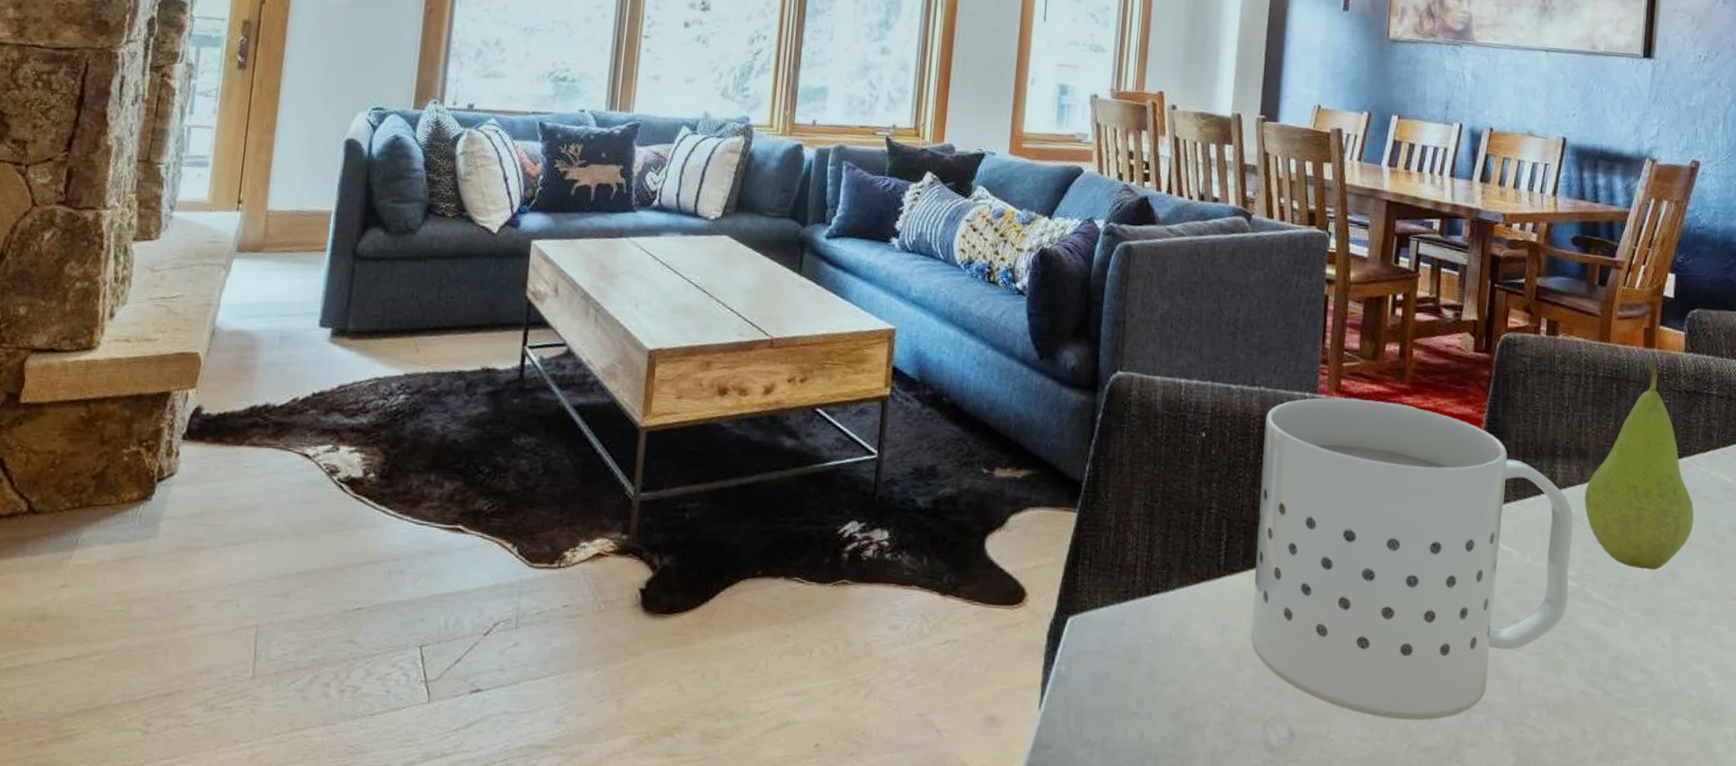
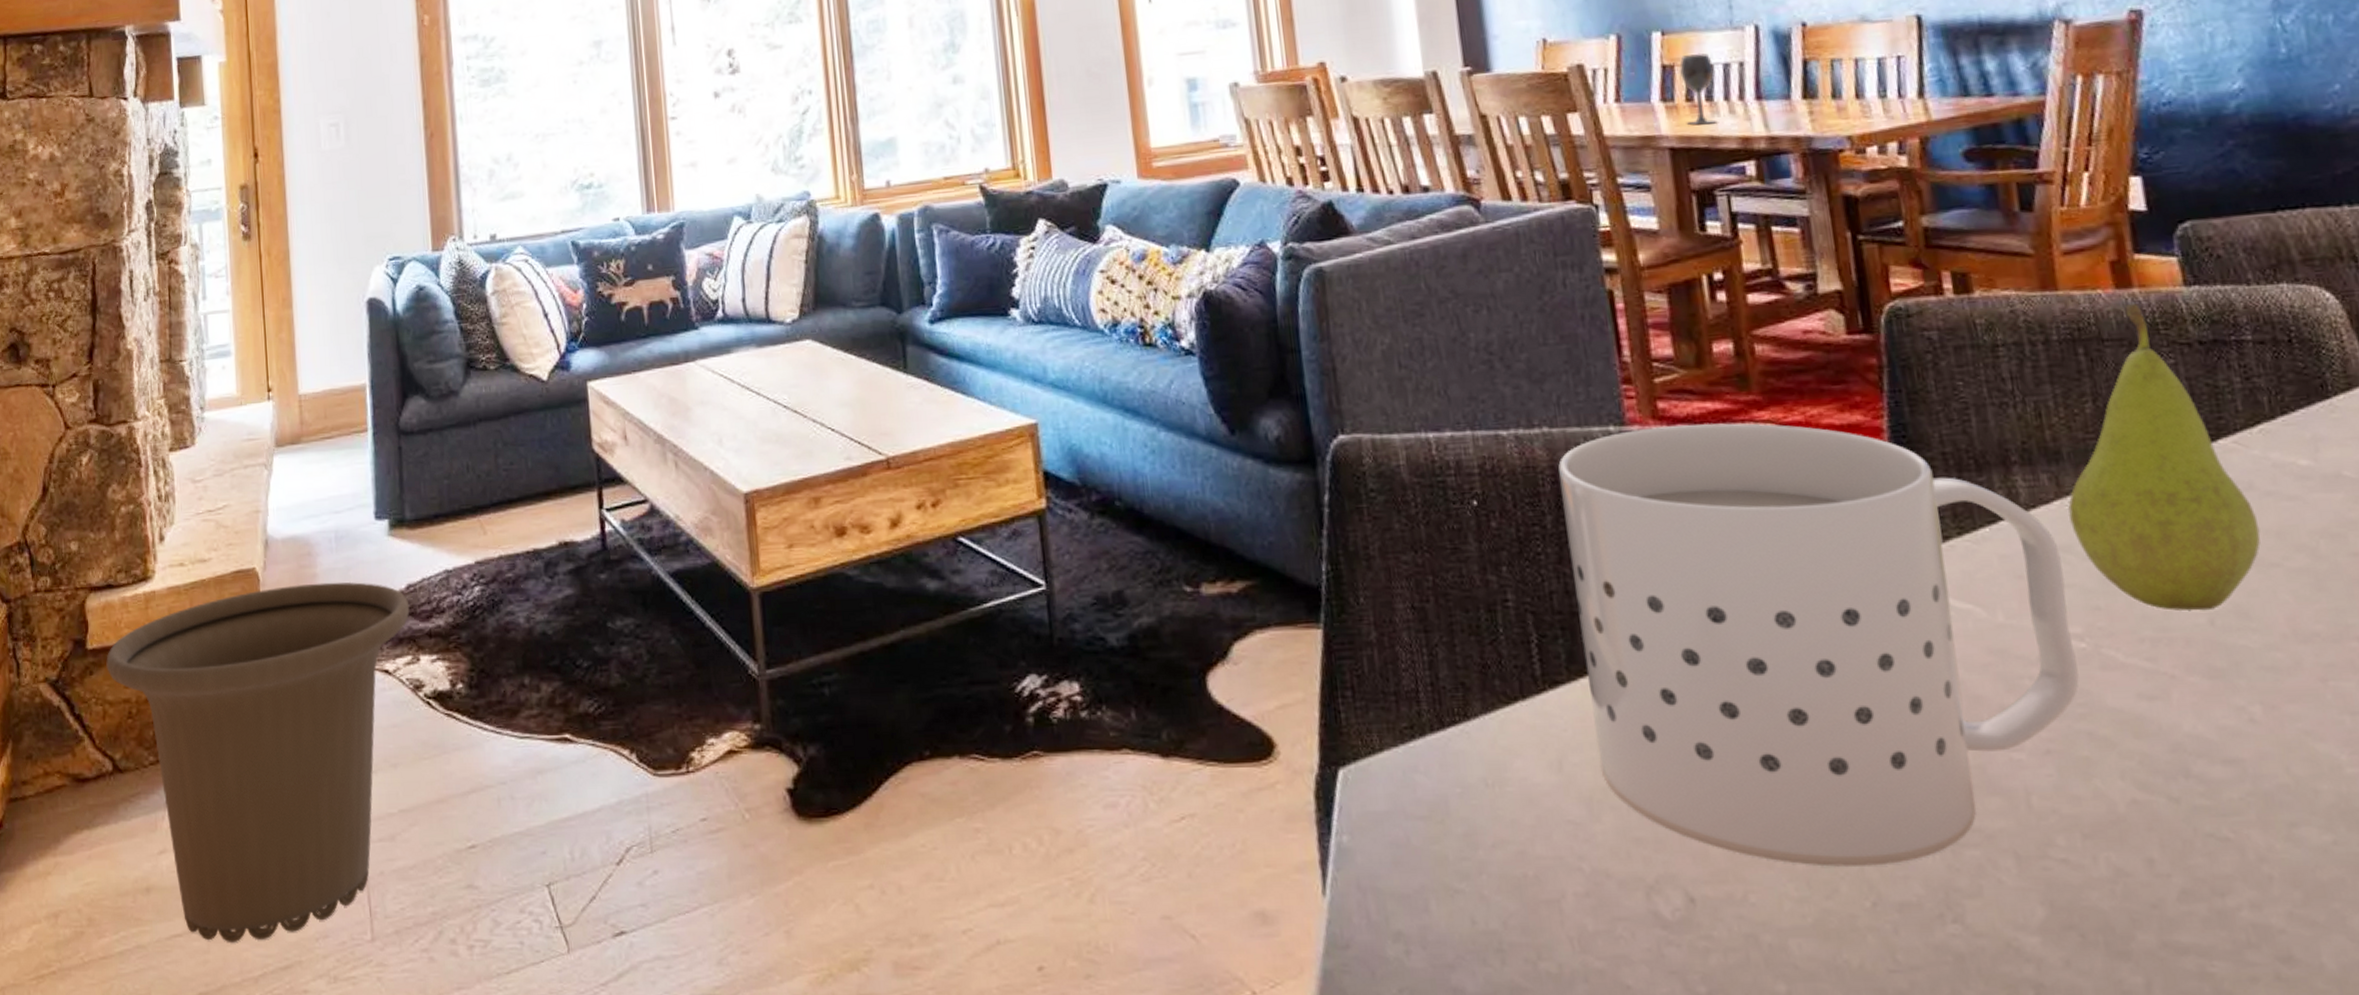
basket: none [36,372,338,669] -> present [106,581,410,942]
wine glass: none [1402,136,1428,189] -> present [1679,53,1718,125]

